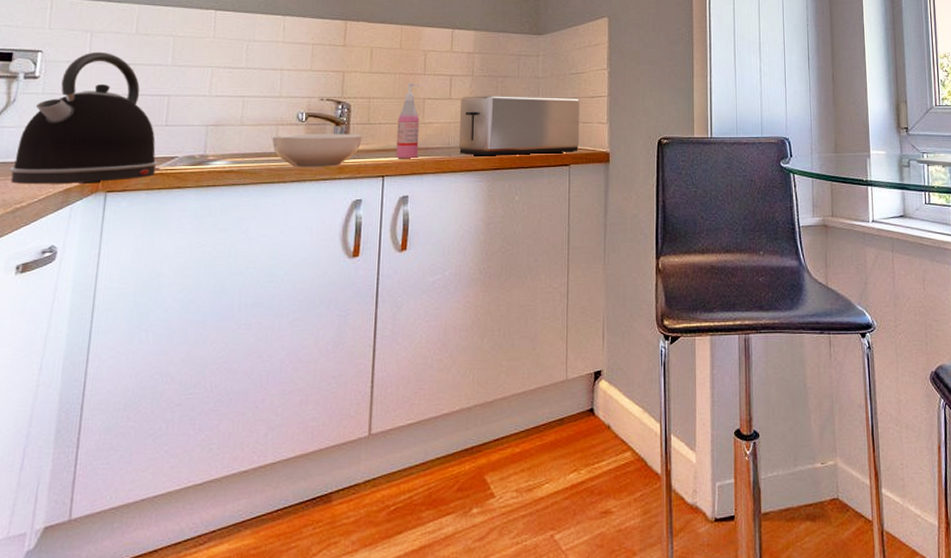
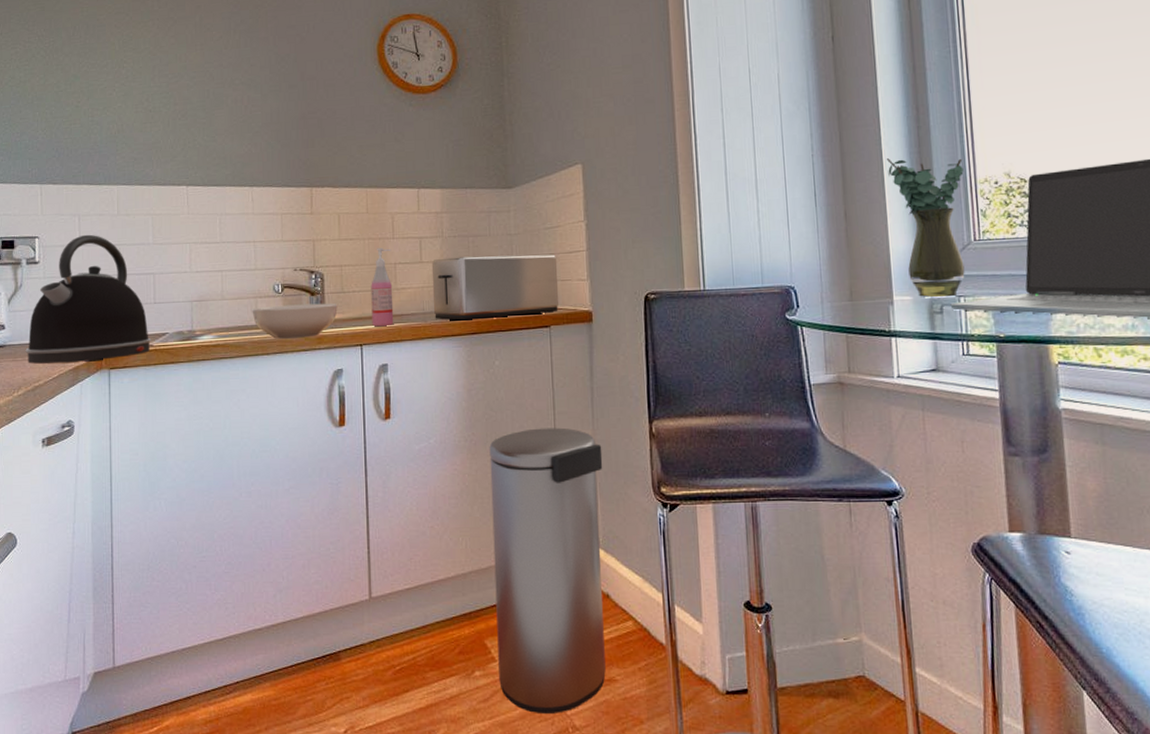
pedal bin: none [497,262,611,550] -> present [489,427,606,713]
vase: none [867,32,928,153] -> present [886,158,965,298]

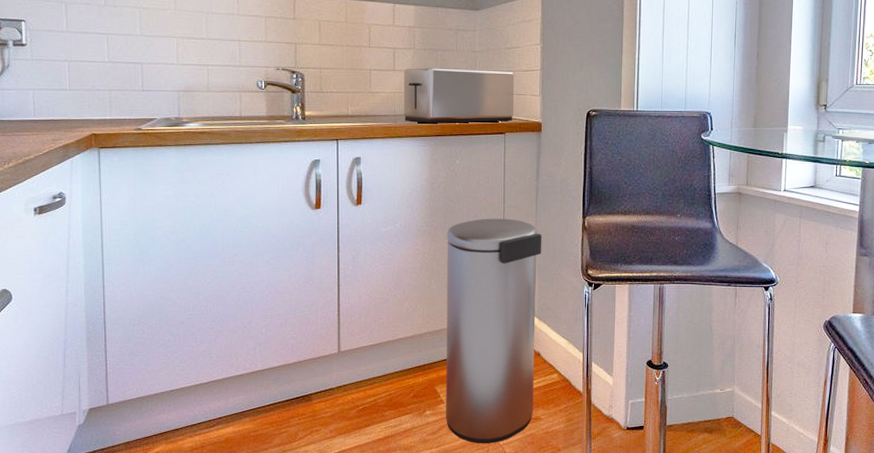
kettle: present [25,234,152,364] -> none [15,22,140,141]
bowl: present [251,302,339,339] -> none [235,100,317,130]
soap dispenser: present [371,247,394,327] -> none [347,54,368,125]
vase: present [886,158,965,298] -> none [795,11,855,129]

